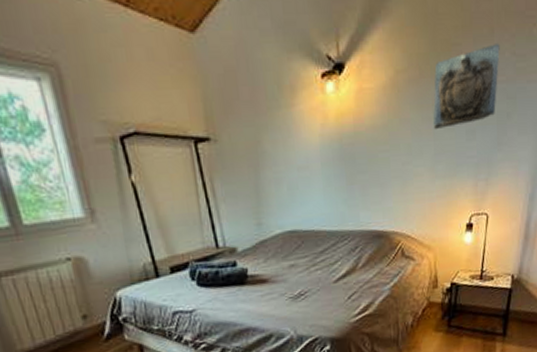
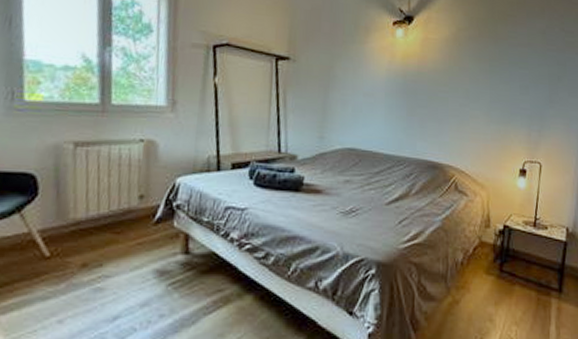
wall sculpture: present [433,43,500,129] -> none [490,20,550,81]

